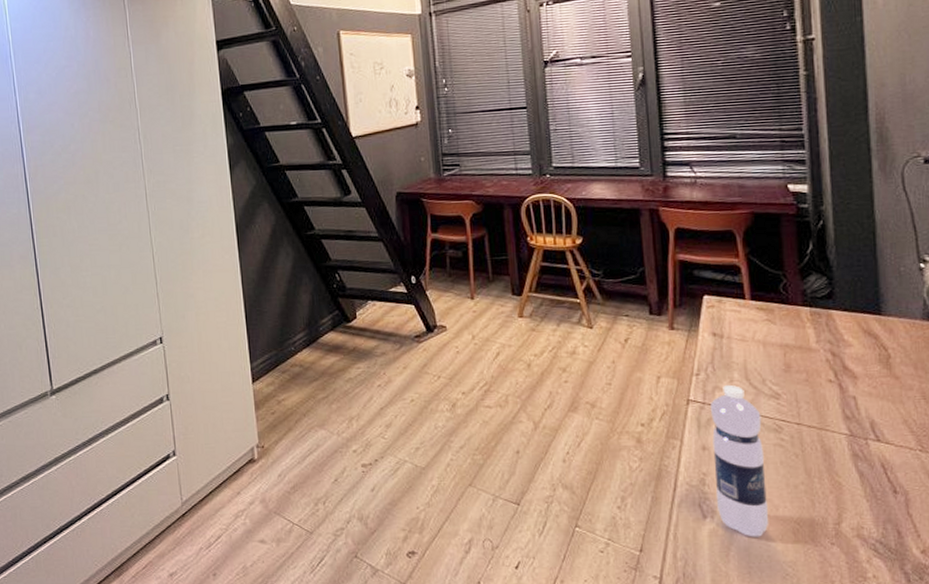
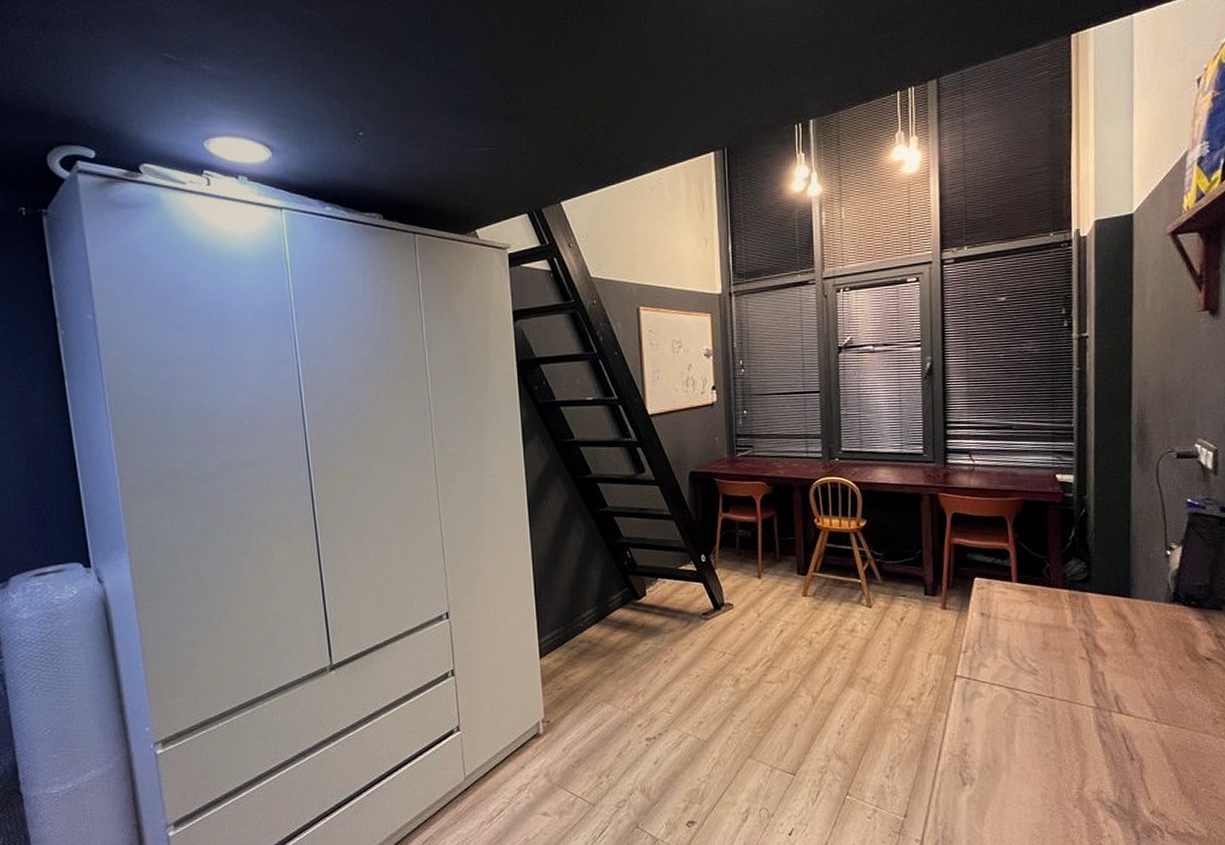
water bottle: present [709,384,769,537] -> none [974,661,1021,802]

